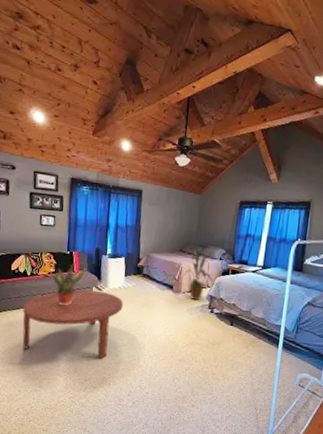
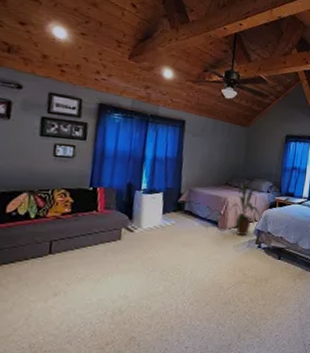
coffee table: present [22,289,123,358] -> none [16,232,160,316]
potted plant: present [50,264,86,306] -> none [63,202,114,254]

